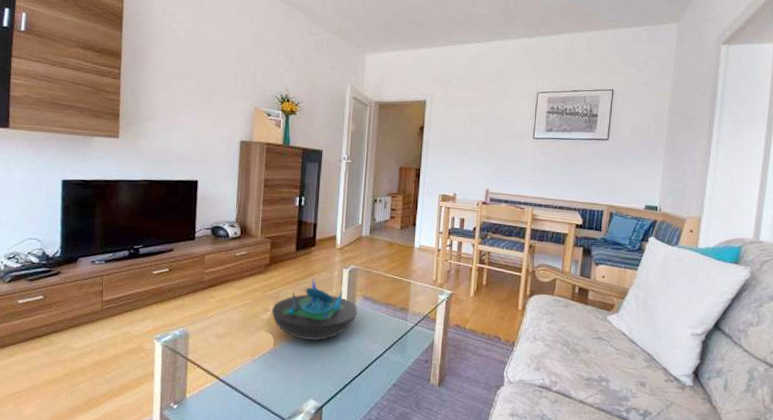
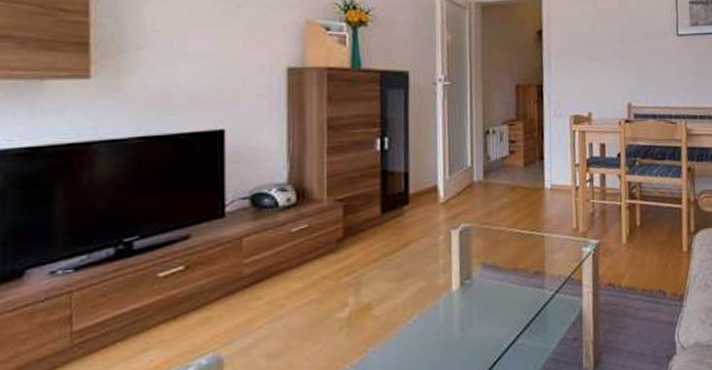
decorative bowl: present [272,278,357,341] -> none [352,249,476,339]

